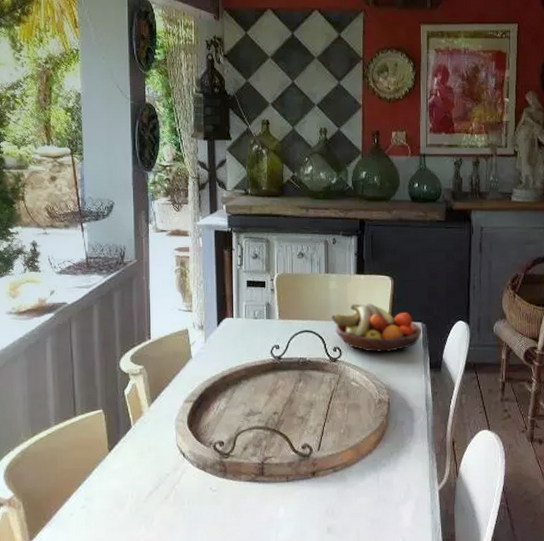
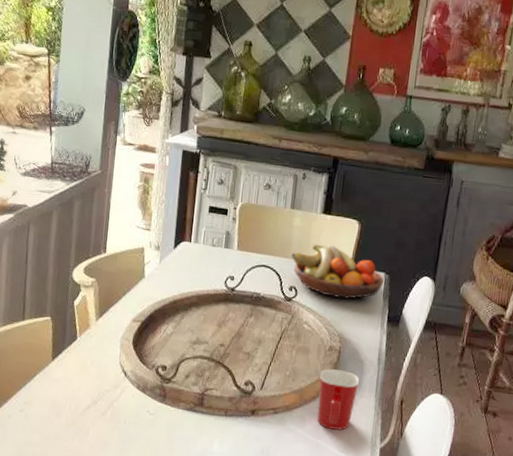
mug: none [373,421,410,479] -> present [317,369,359,430]

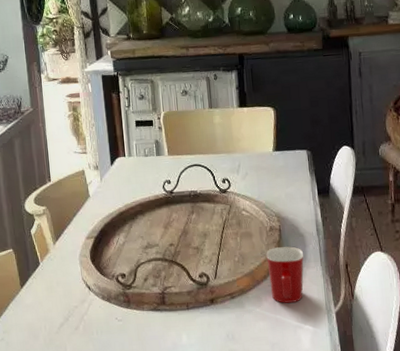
fruit bowl: present [291,244,385,299] -> none [218,134,308,182]

